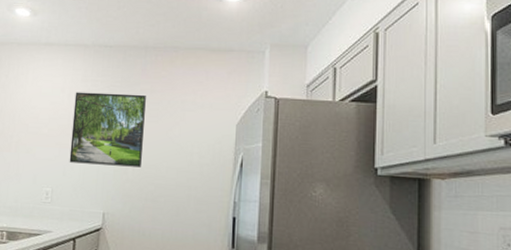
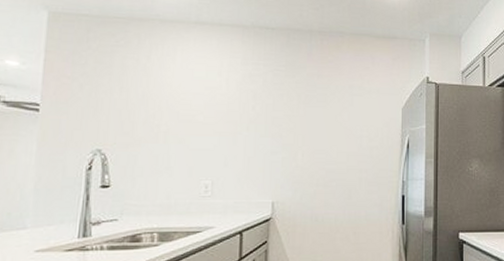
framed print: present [69,92,146,167] -> none [231,76,313,153]

